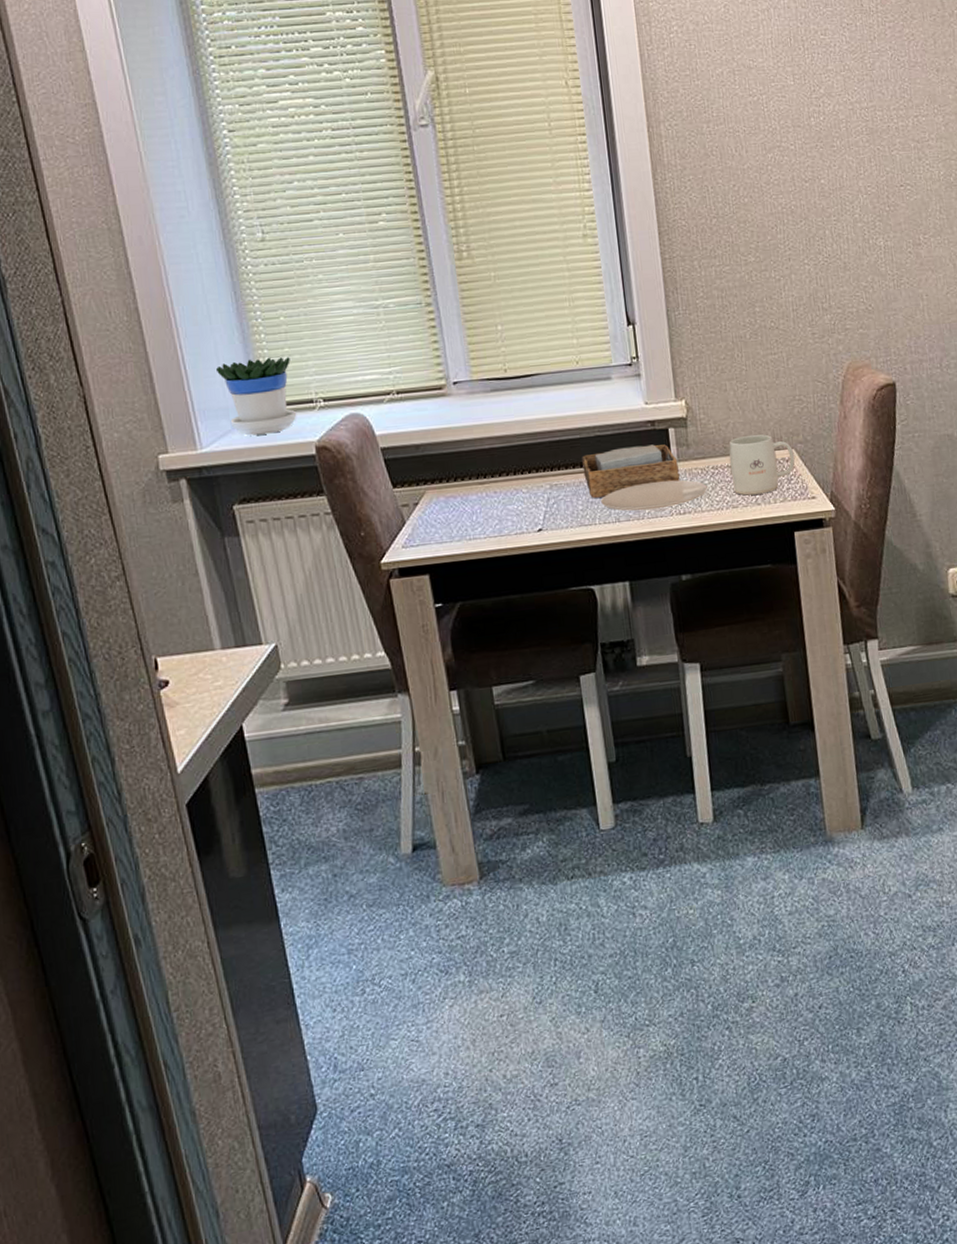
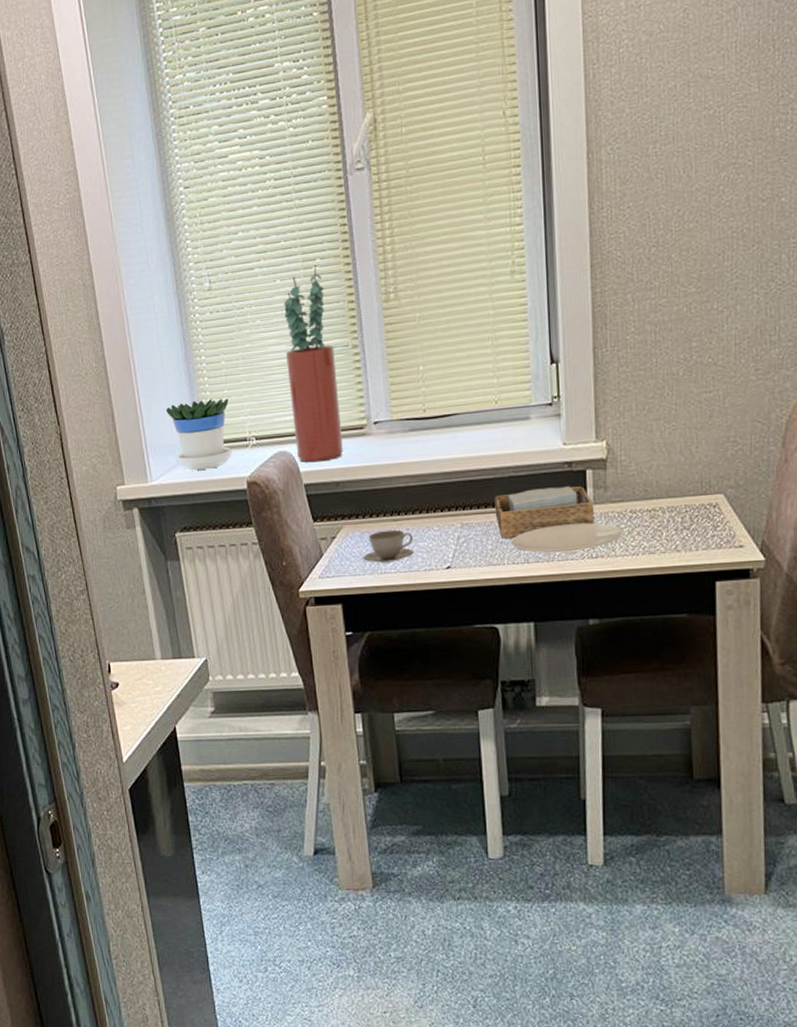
vase: none [348,219,422,425] -> present [284,264,343,463]
teacup: none [449,493,504,529] -> present [363,529,415,563]
mug: present [729,434,795,496] -> none [649,477,724,542]

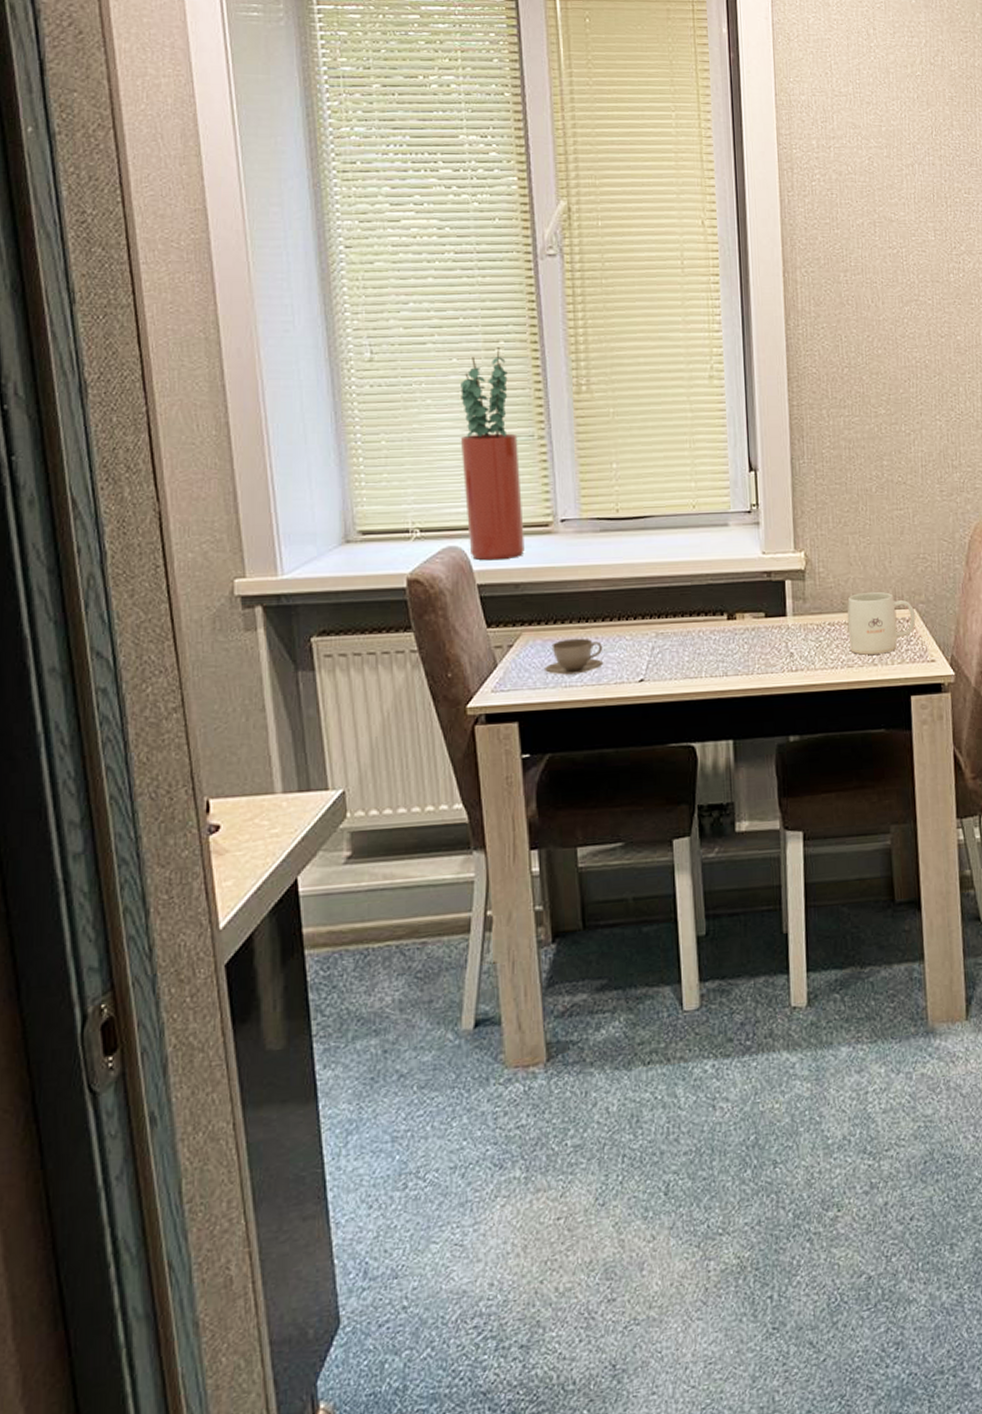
flowerpot: present [165,398,232,471] -> none [306,482,390,564]
napkin holder: present [494,486,594,538] -> none [692,596,794,649]
plate: present [511,523,623,553] -> none [709,634,822,666]
mug: none [649,477,724,542] -> present [847,591,916,655]

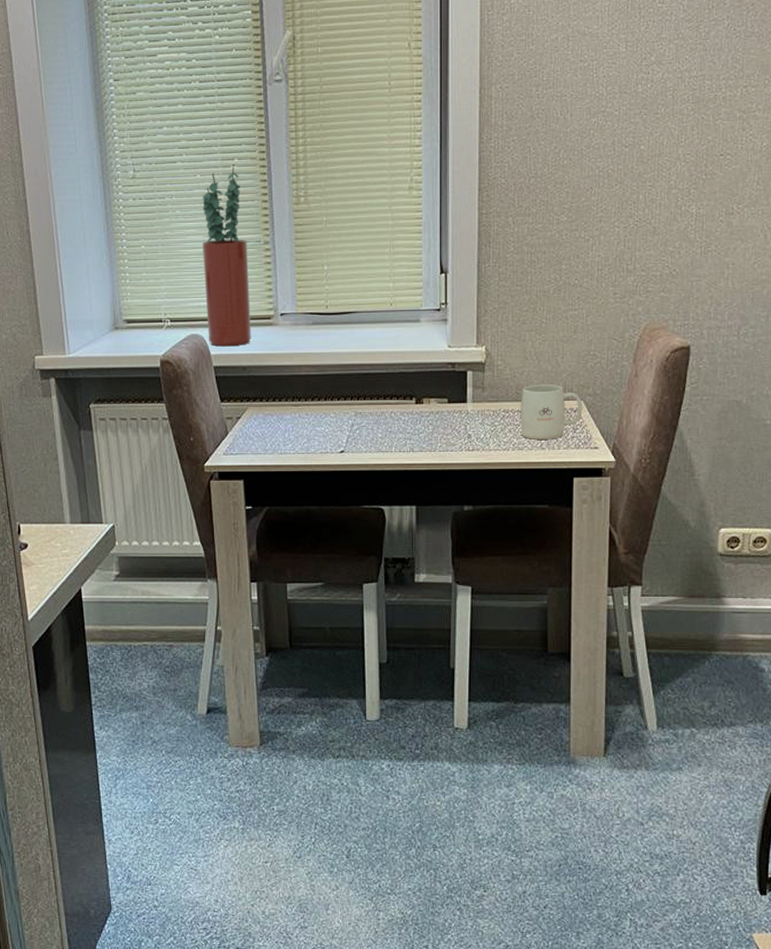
teacup: present [545,638,604,675] -> none [265,414,312,444]

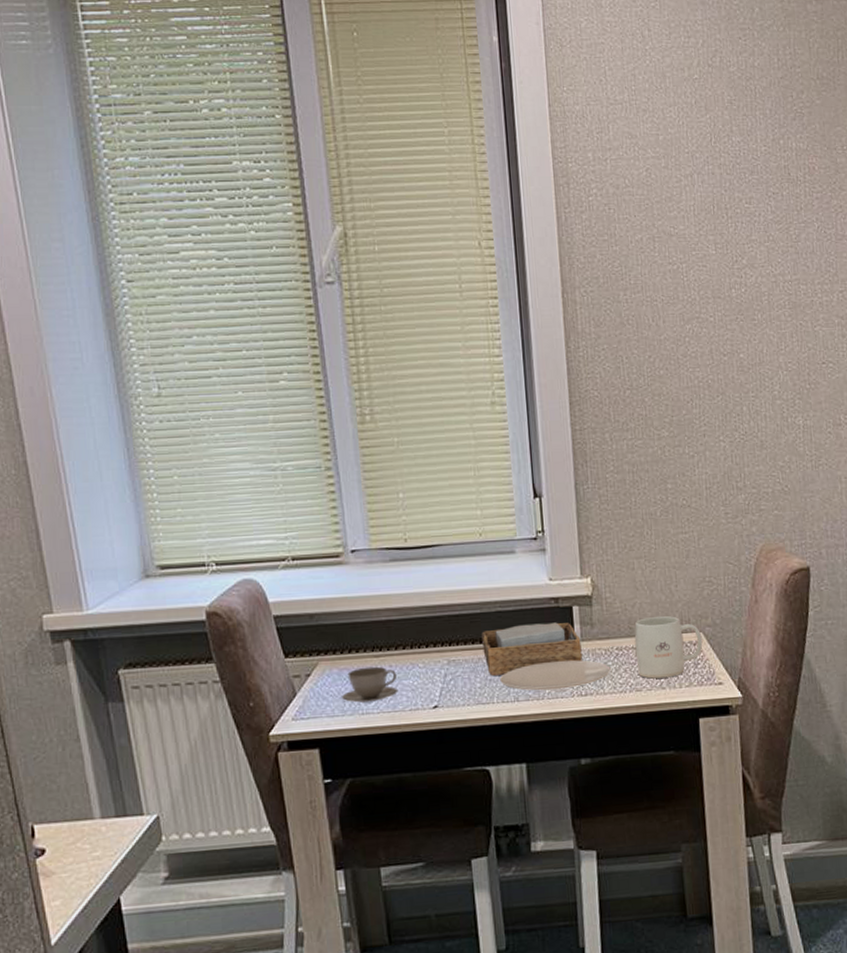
vase: present [202,164,251,347] -> none [247,378,317,592]
teacup: none [265,414,312,444] -> present [342,666,399,703]
napkin holder: none [386,384,472,428] -> present [481,622,582,676]
plate: none [399,418,497,444] -> present [500,660,611,691]

